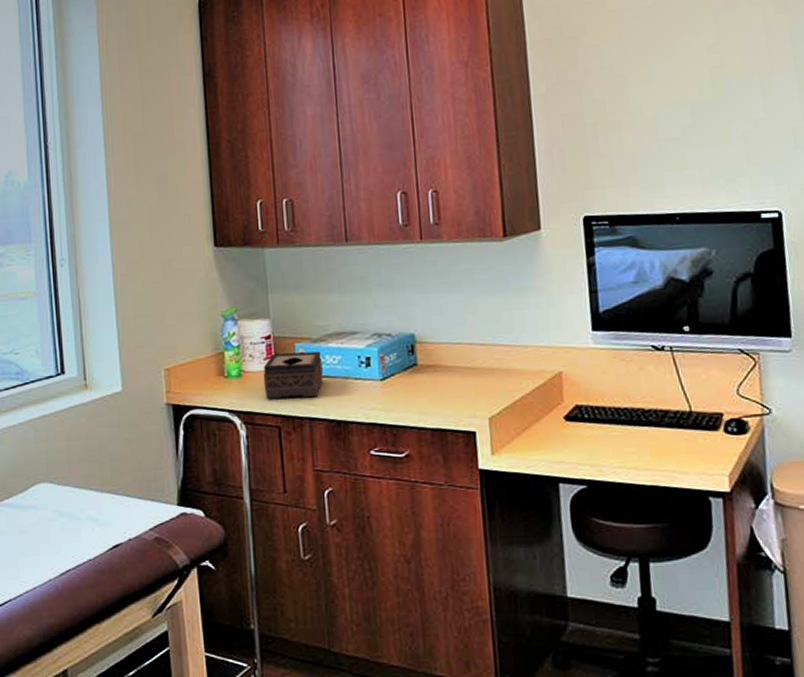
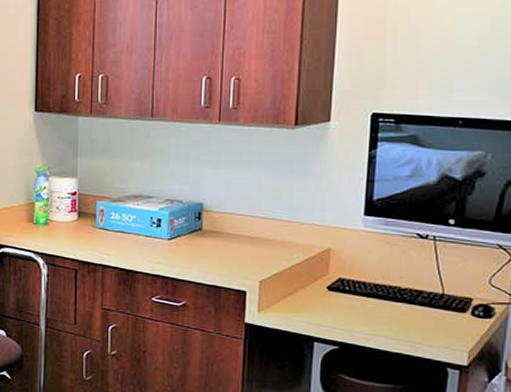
tissue box: present [263,351,324,399] -> none [66,207,119,248]

